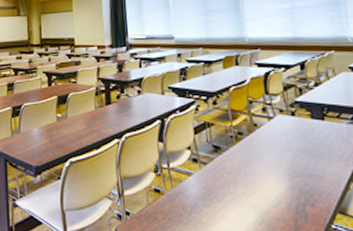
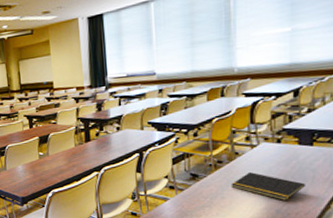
notepad: none [253,147,323,179] -> present [230,172,305,200]

